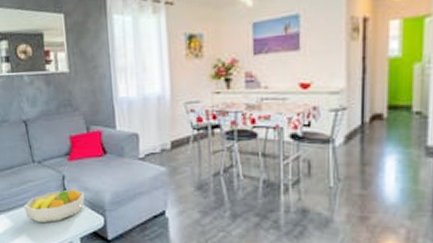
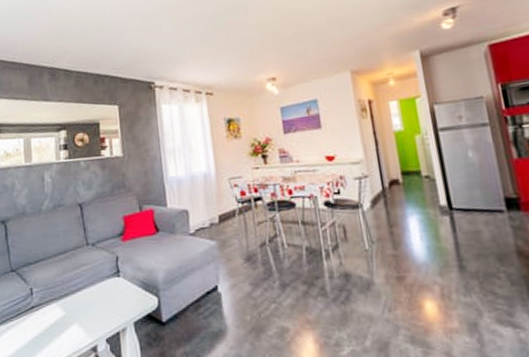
fruit bowl: present [24,189,85,222] -> none [77,270,138,309]

